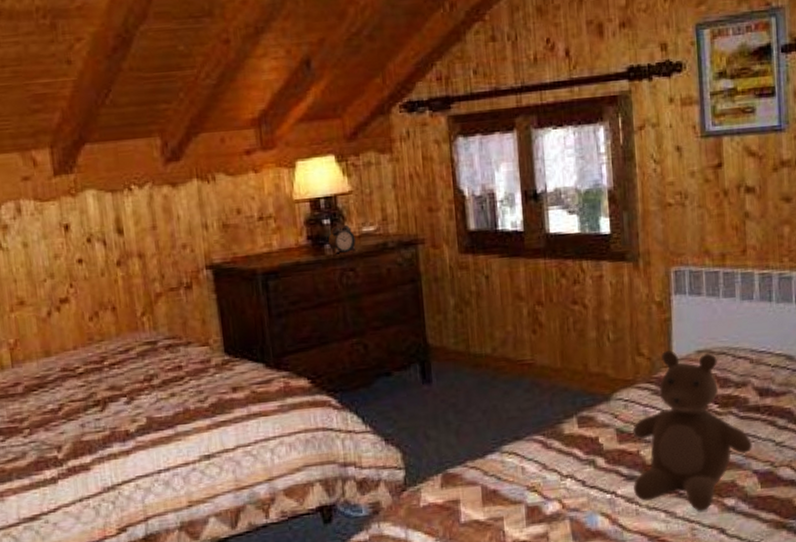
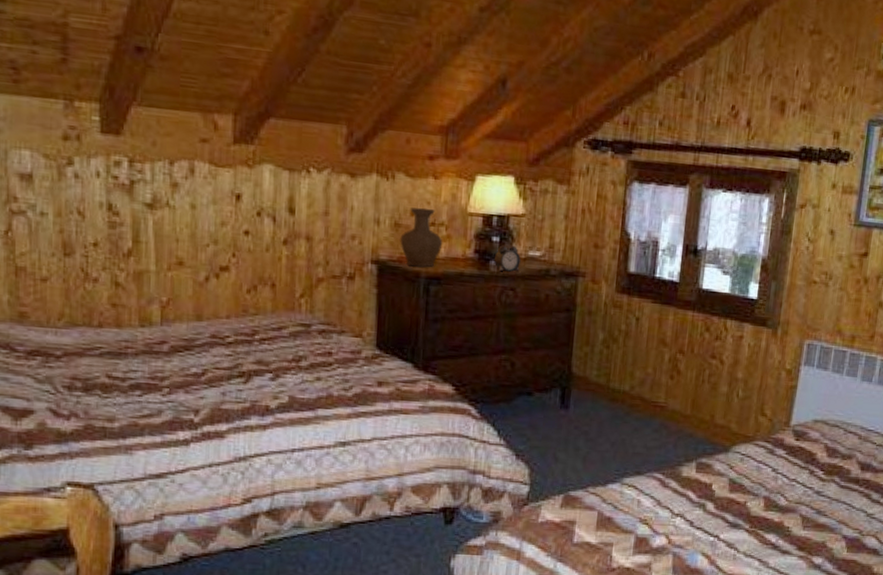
vase: none [230,203,274,265] -> present [400,207,443,268]
teddy bear: present [632,350,752,511] -> none [735,415,847,565]

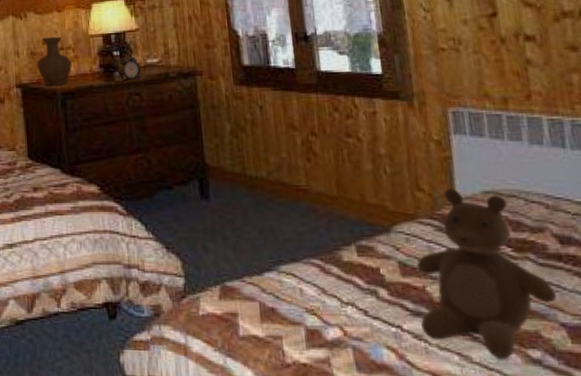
teddy bear: none [735,415,847,565] -> present [416,189,557,360]

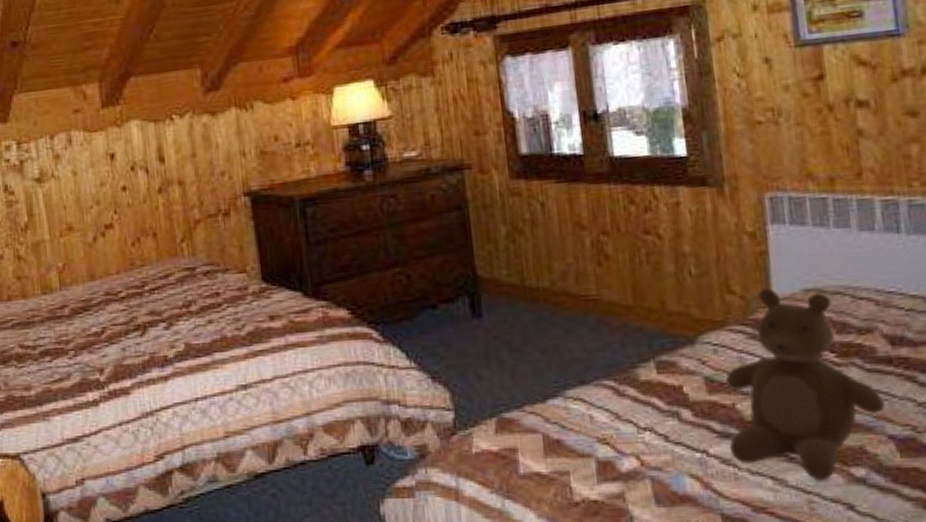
vase: present [37,36,72,86] -> none [268,130,312,192]
alarm clock: present [117,57,141,81] -> none [367,151,397,181]

